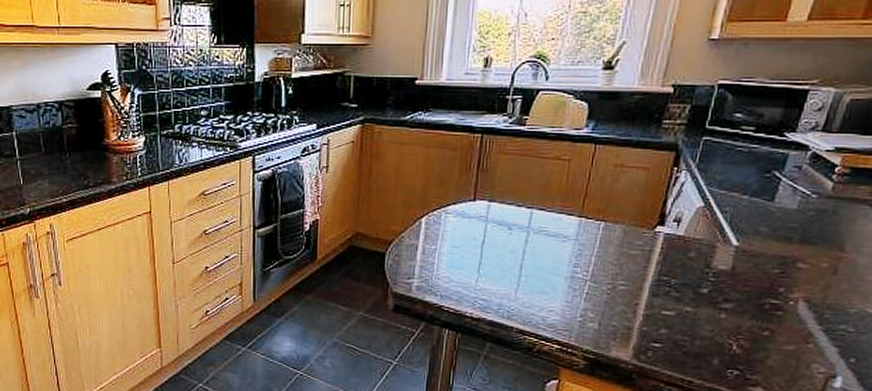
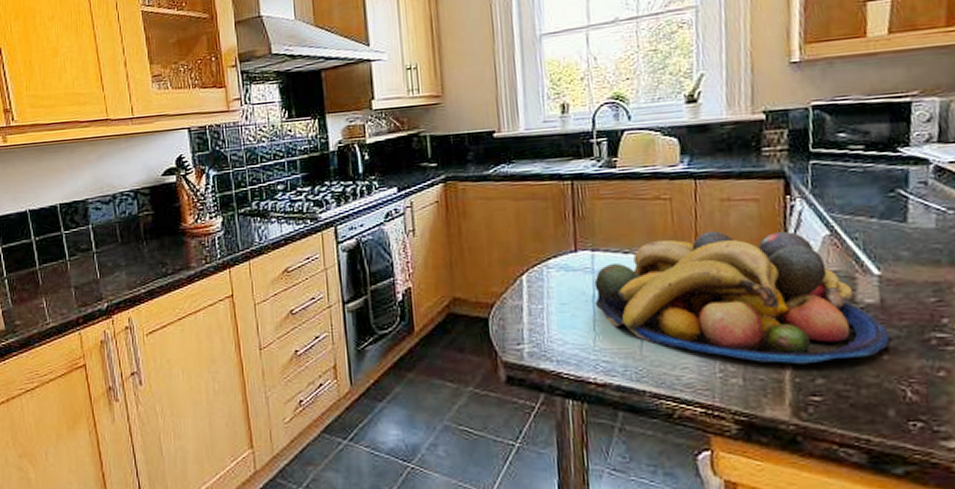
fruit bowl: none [483,193,732,316] -> present [594,231,890,365]

